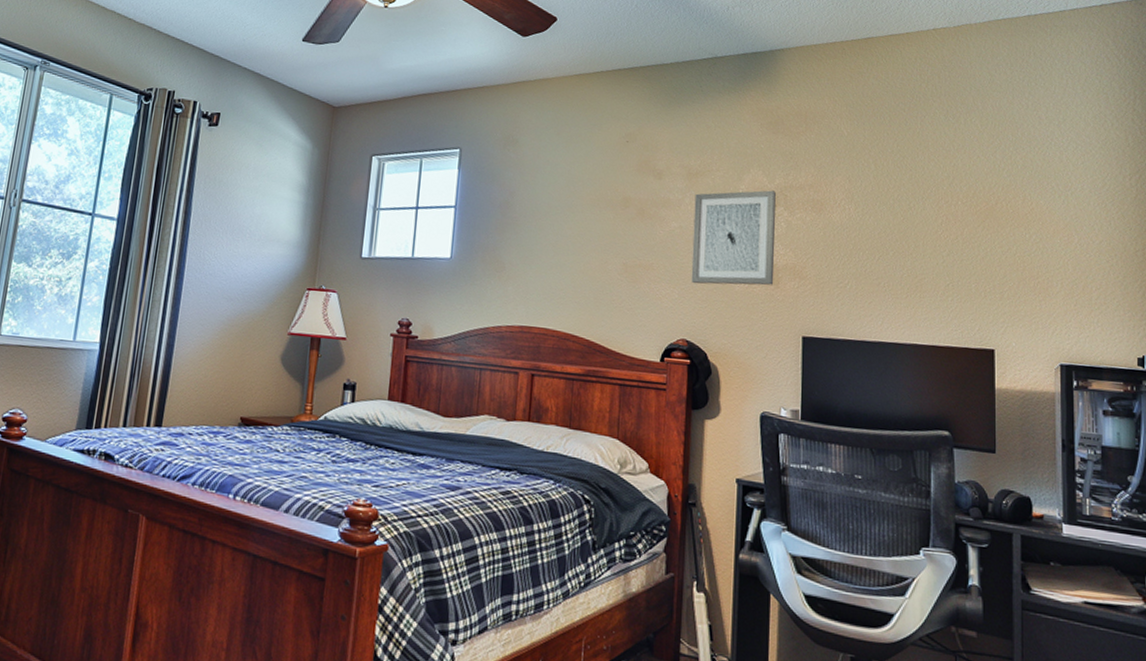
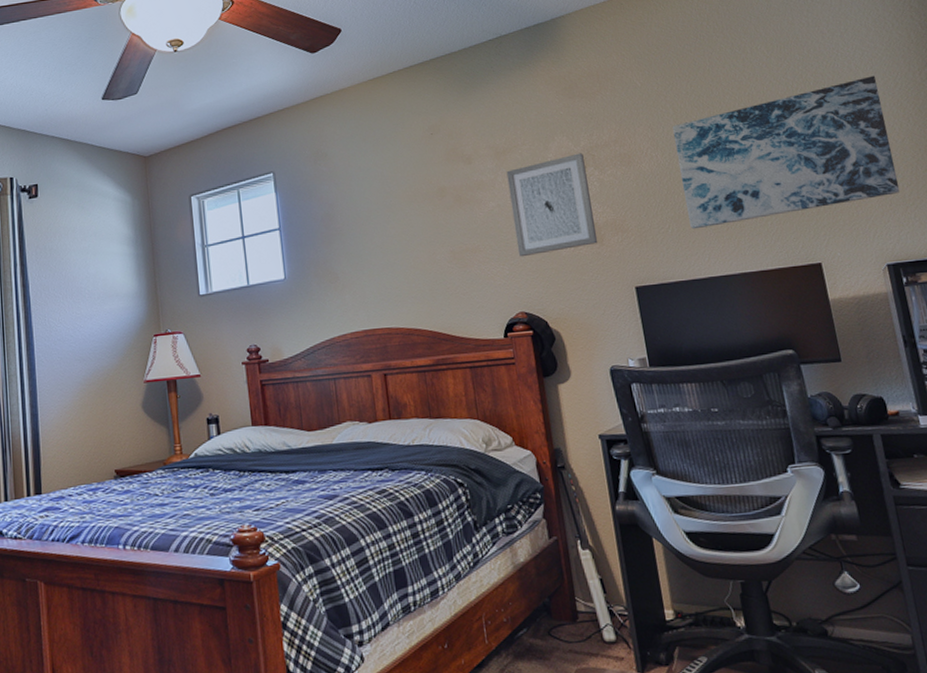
wall art: none [869,171,1088,295] -> present [672,75,900,230]

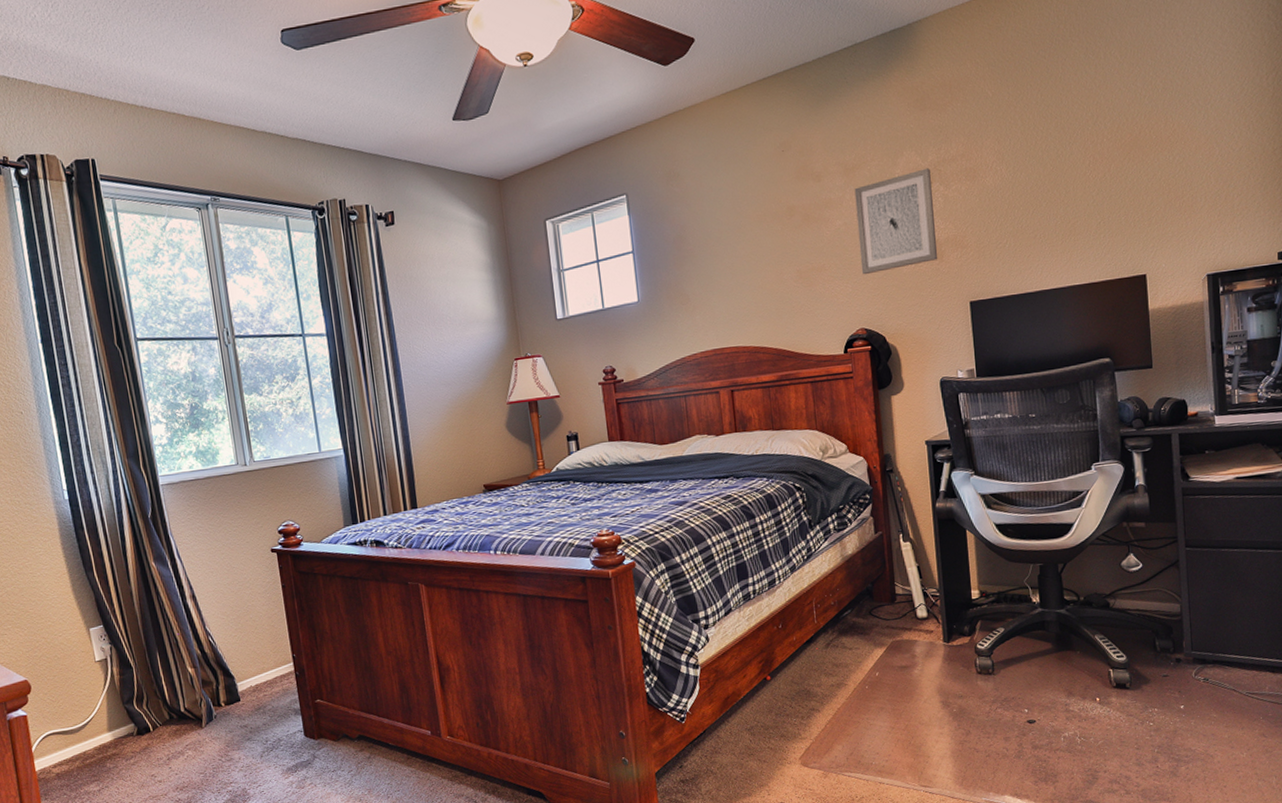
wall art: present [672,75,900,230] -> none [1018,81,1230,244]

